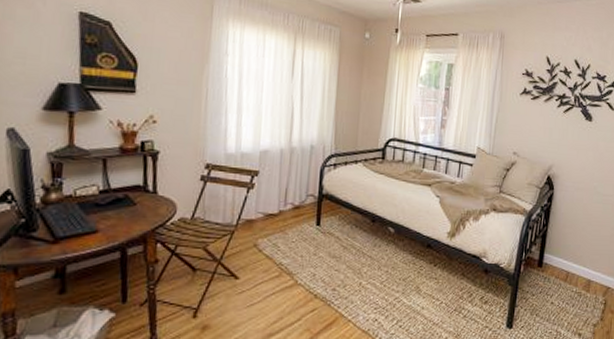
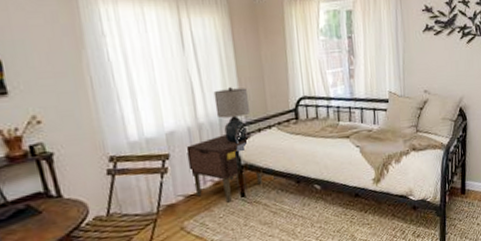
nightstand: none [273,162,341,228] -> present [187,135,264,203]
lamp: none [309,118,343,172] -> present [213,87,251,143]

